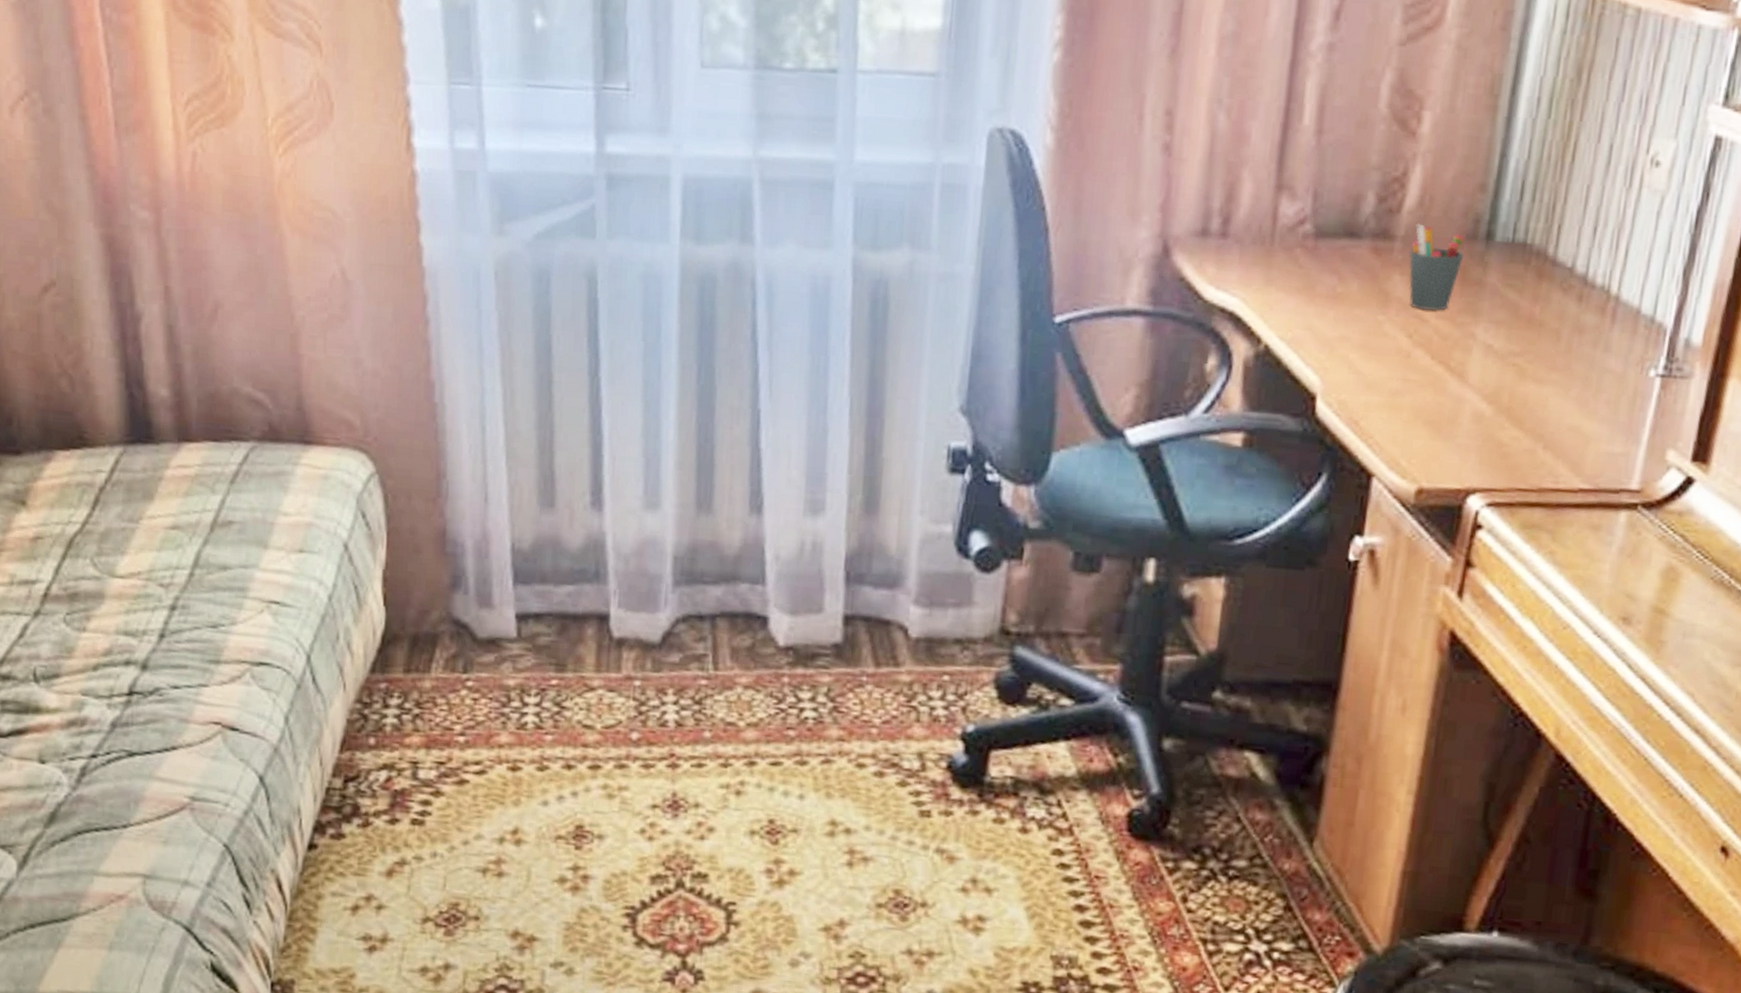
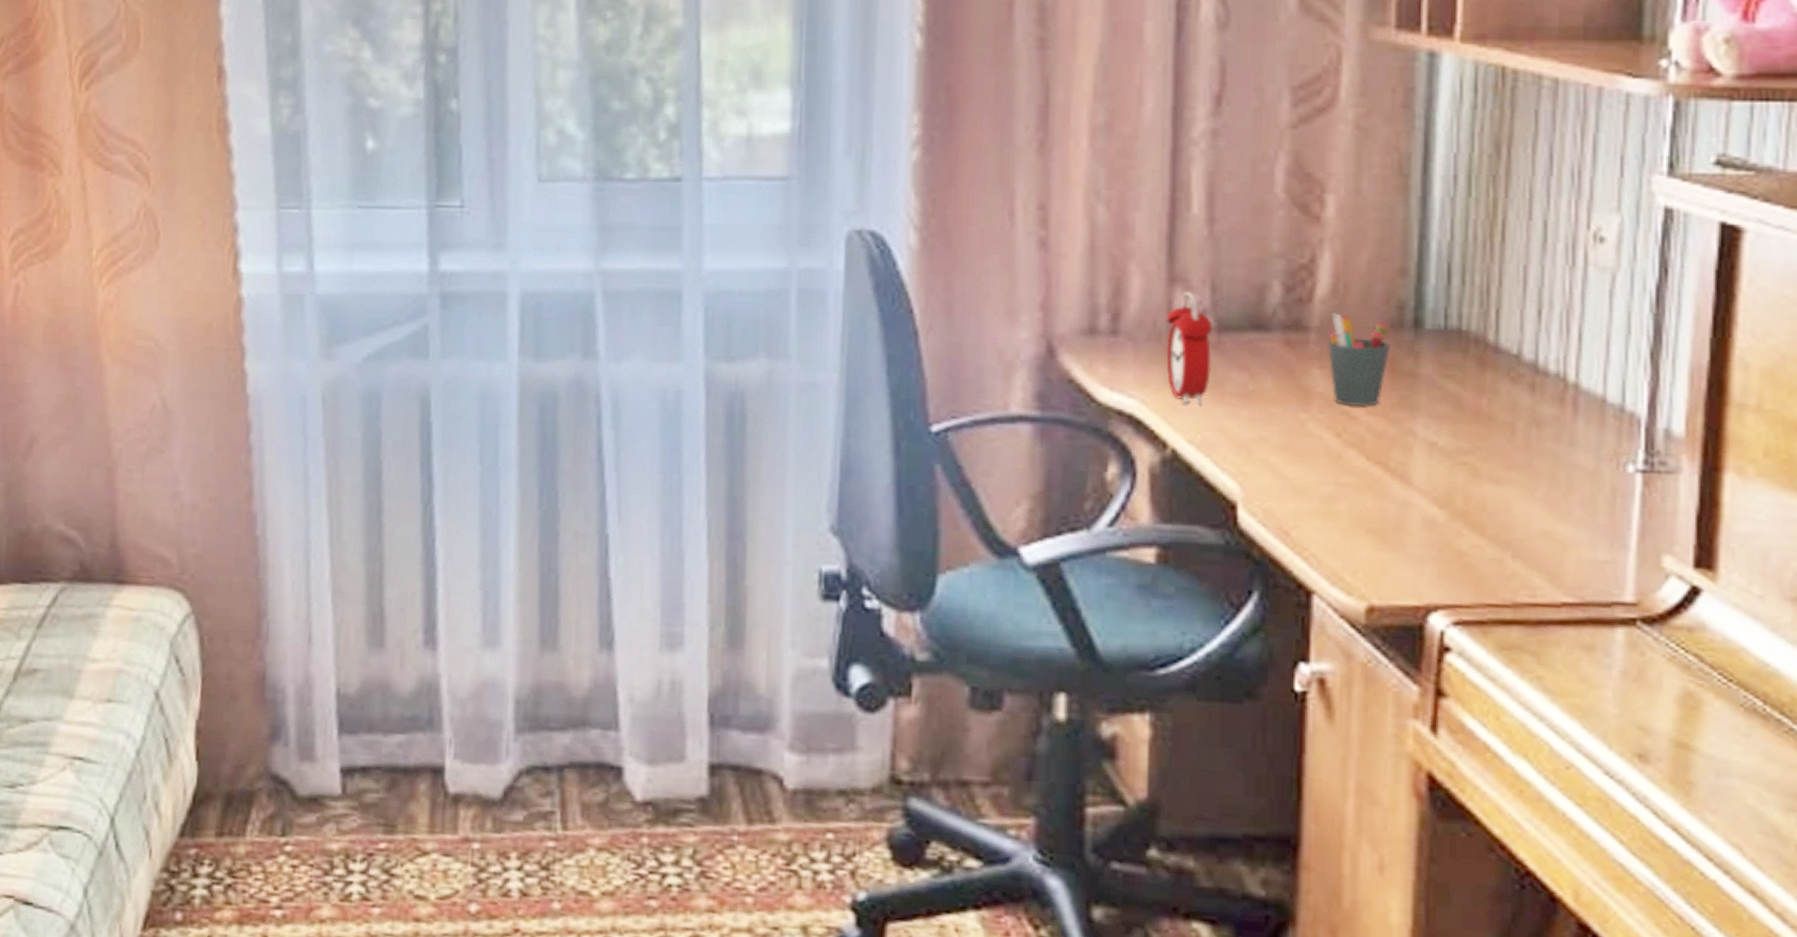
alarm clock: none [1267,199,1311,304] -> present [1166,291,1213,404]

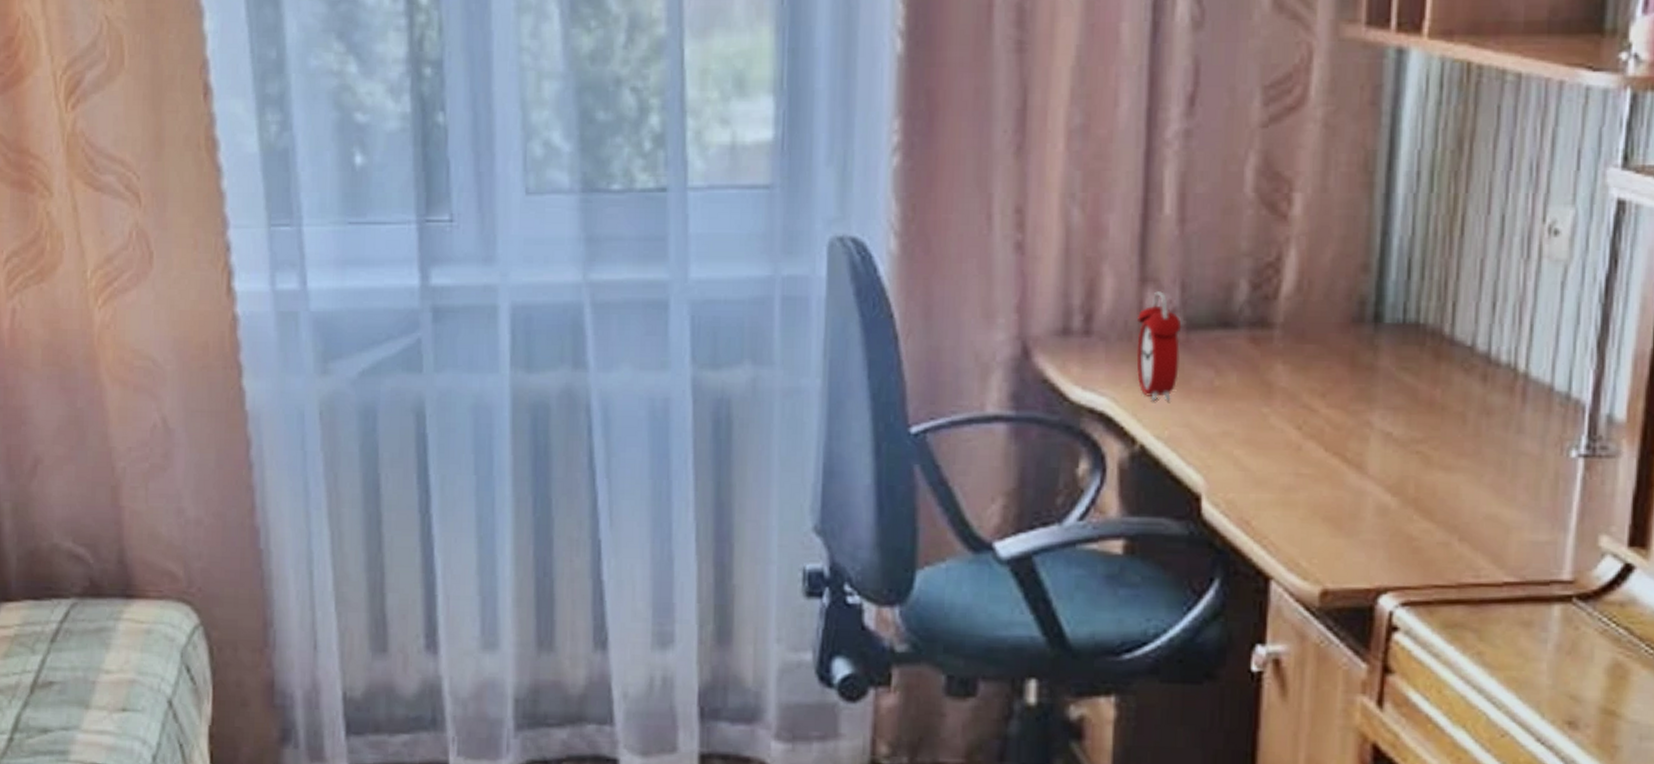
pen holder: present [1326,313,1391,407] -> none [1290,309,1352,400]

